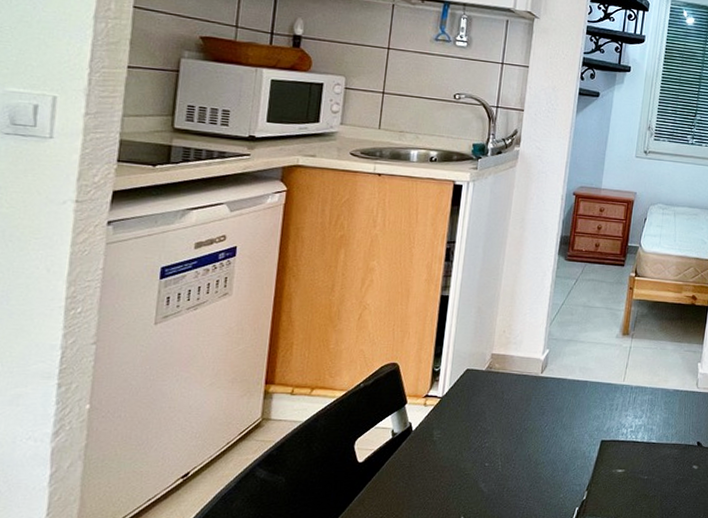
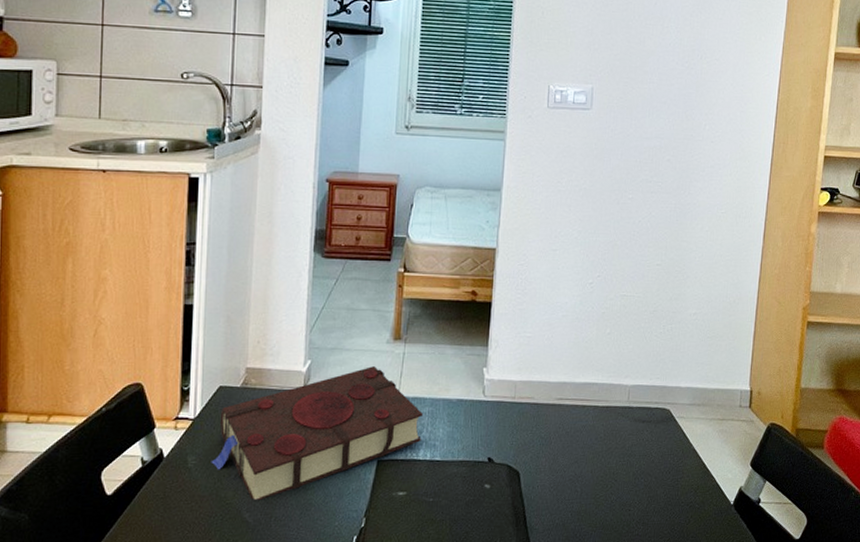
book: none [454,357,643,473] -> present [211,366,423,501]

